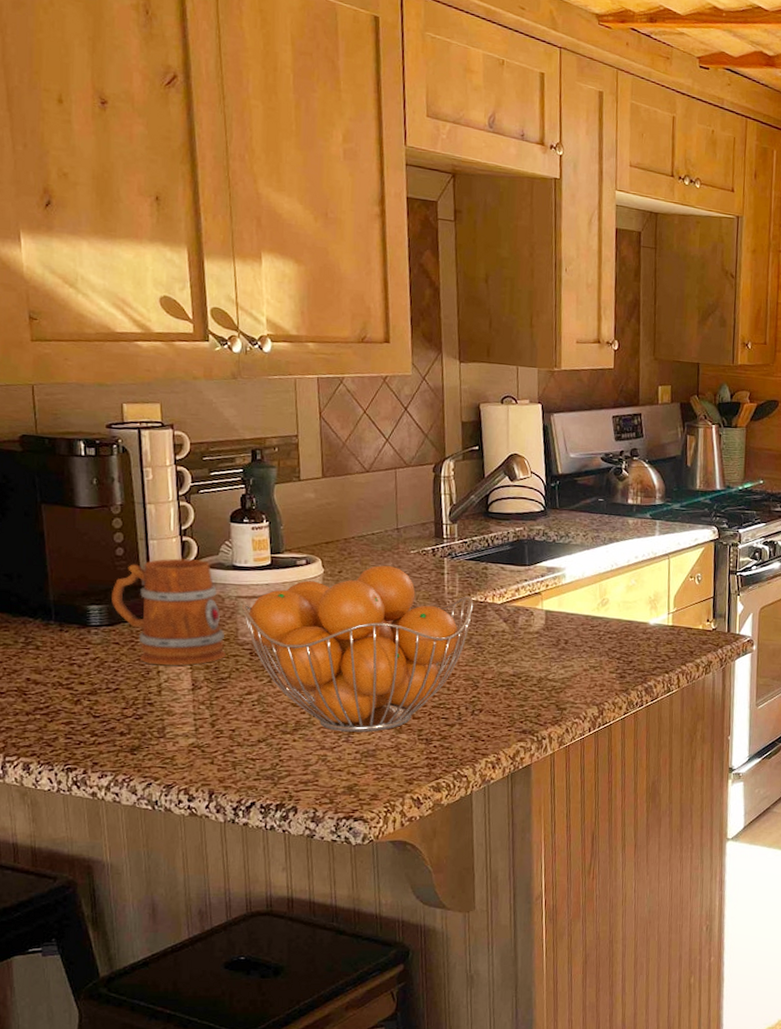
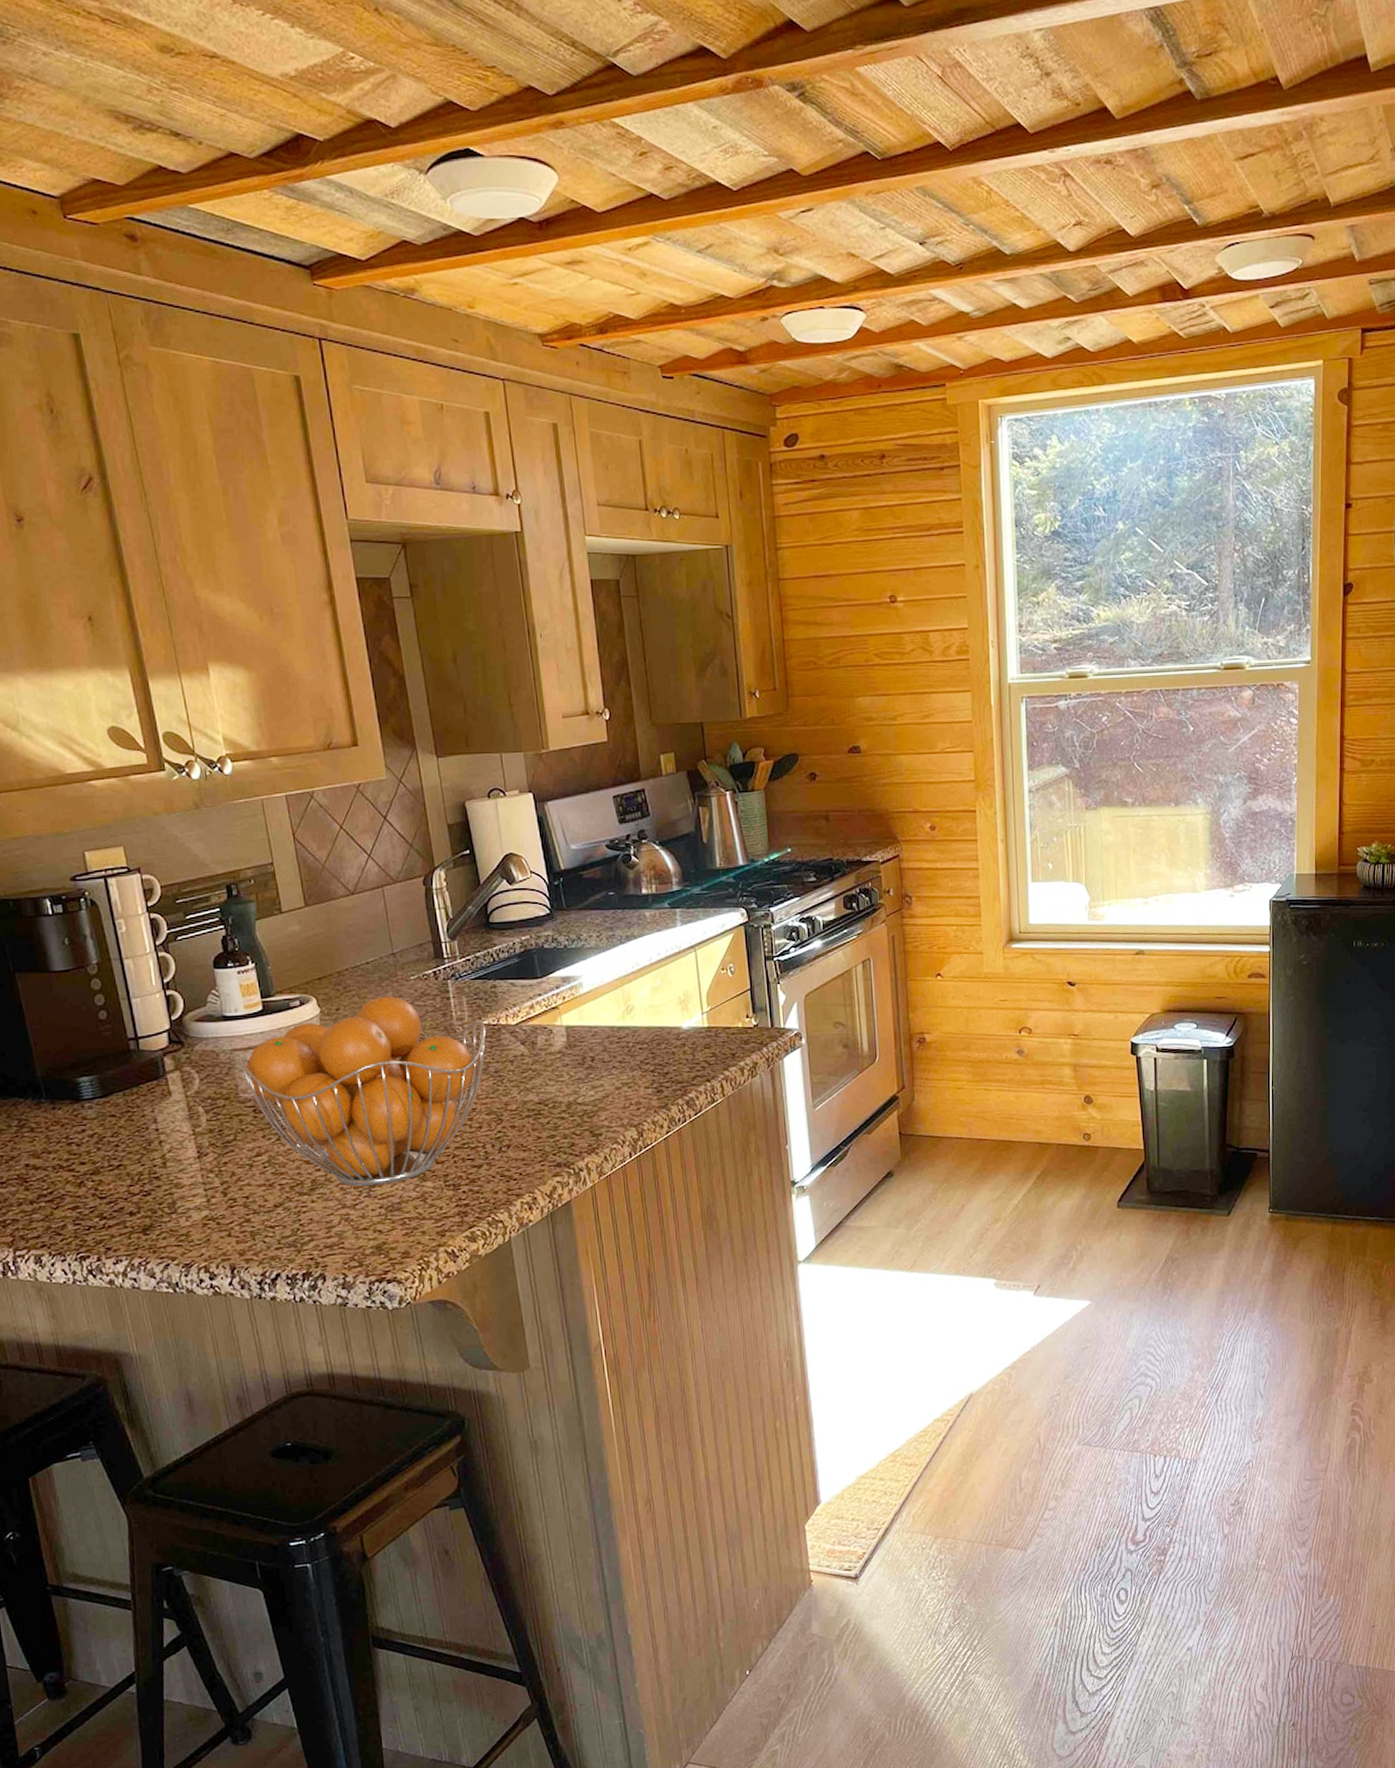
mug: present [112,558,226,666] -> none [100,1014,229,1135]

